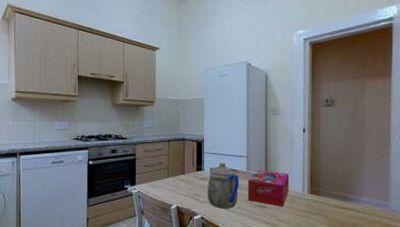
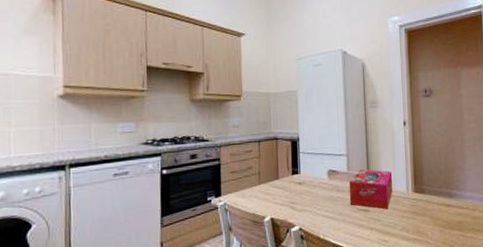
teapot: present [207,162,239,209] -> none [305,163,340,217]

